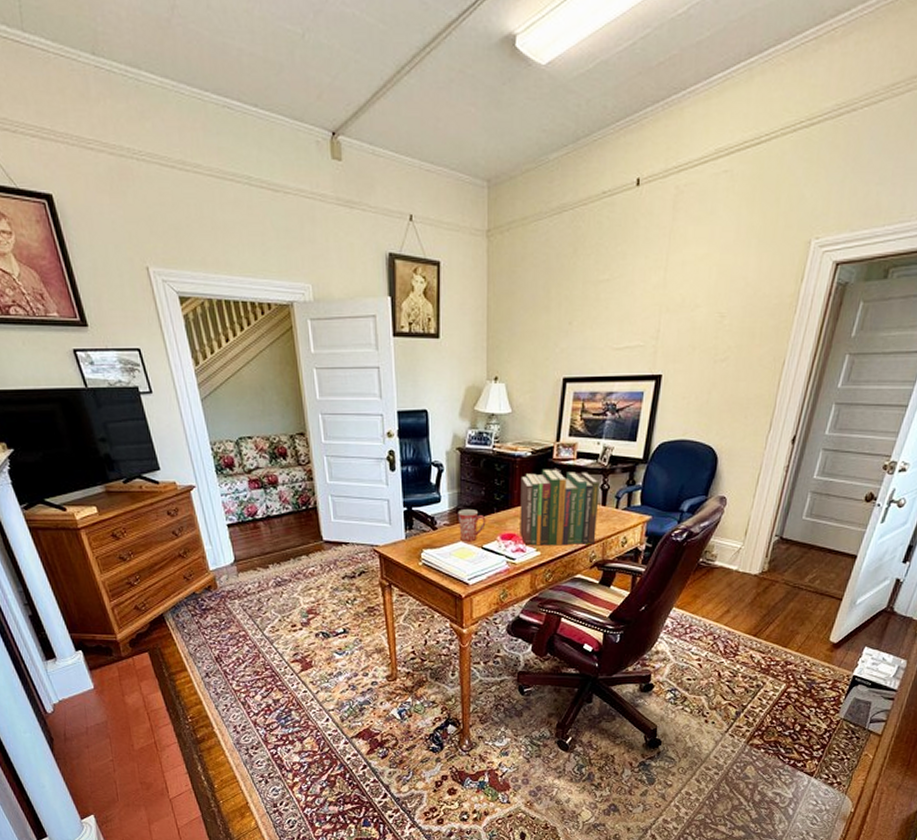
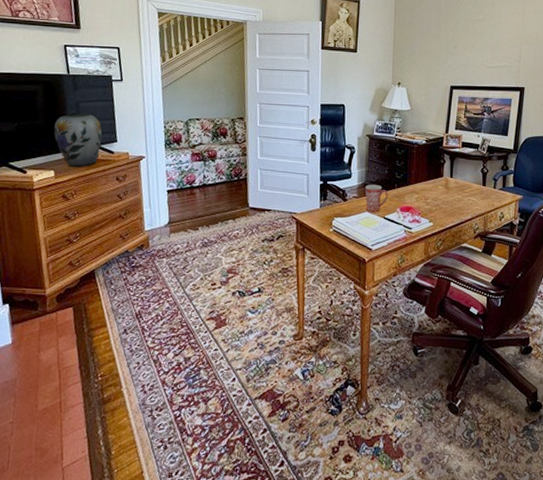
vase: none [84,437,143,501] -> present [53,114,102,167]
books: present [520,469,600,546] -> none [416,154,480,218]

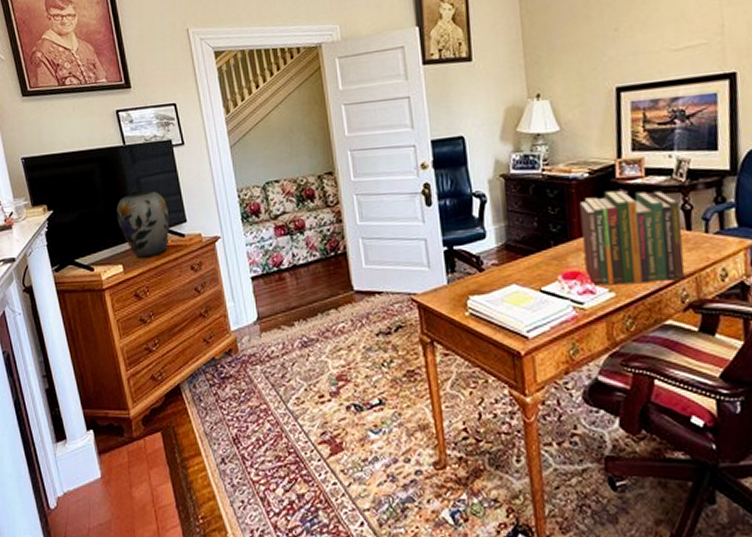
mug: present [365,185,388,213] -> none [507,244,543,285]
books: none [416,154,480,218] -> present [579,190,685,286]

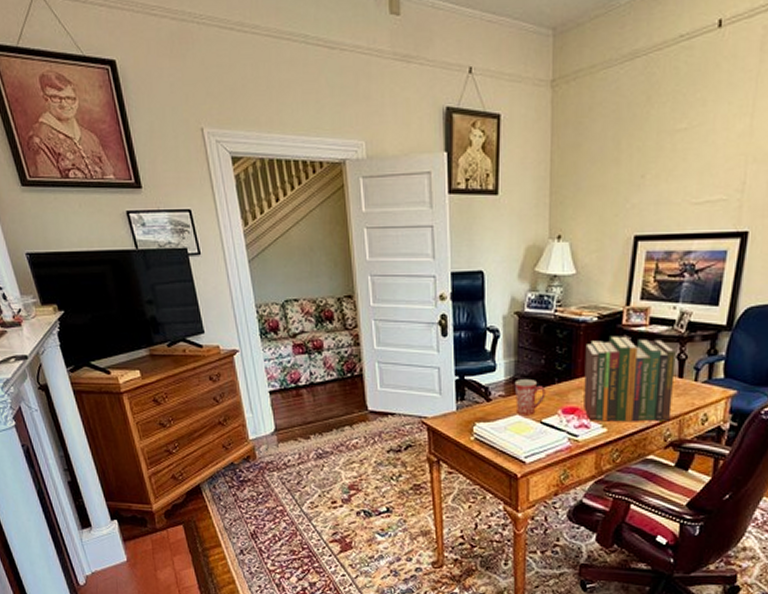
vase: present [116,191,169,258] -> none [131,299,187,365]
mug: none [507,244,543,285] -> present [514,380,546,416]

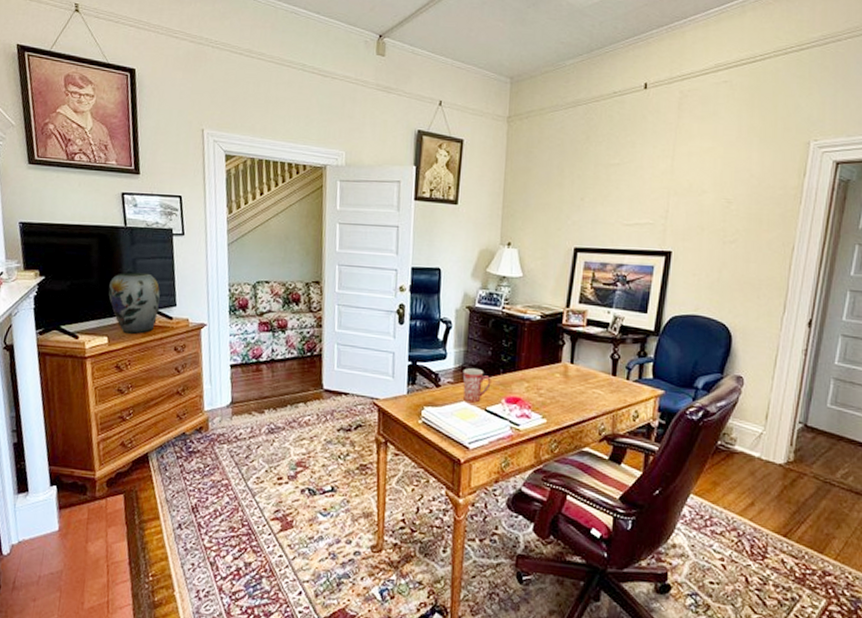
vase: none [131,299,187,365] -> present [108,272,160,334]
books: present [584,336,676,422] -> none [525,333,610,416]

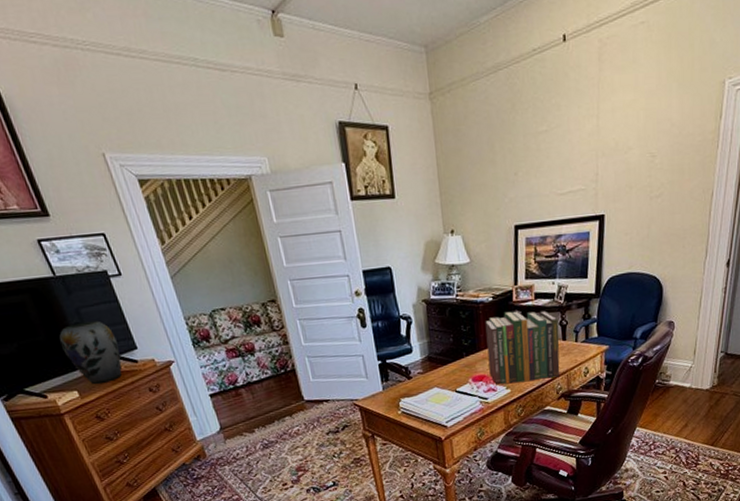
mug: present [462,368,491,403] -> none [429,356,457,388]
books: none [525,333,610,416] -> present [485,310,560,385]

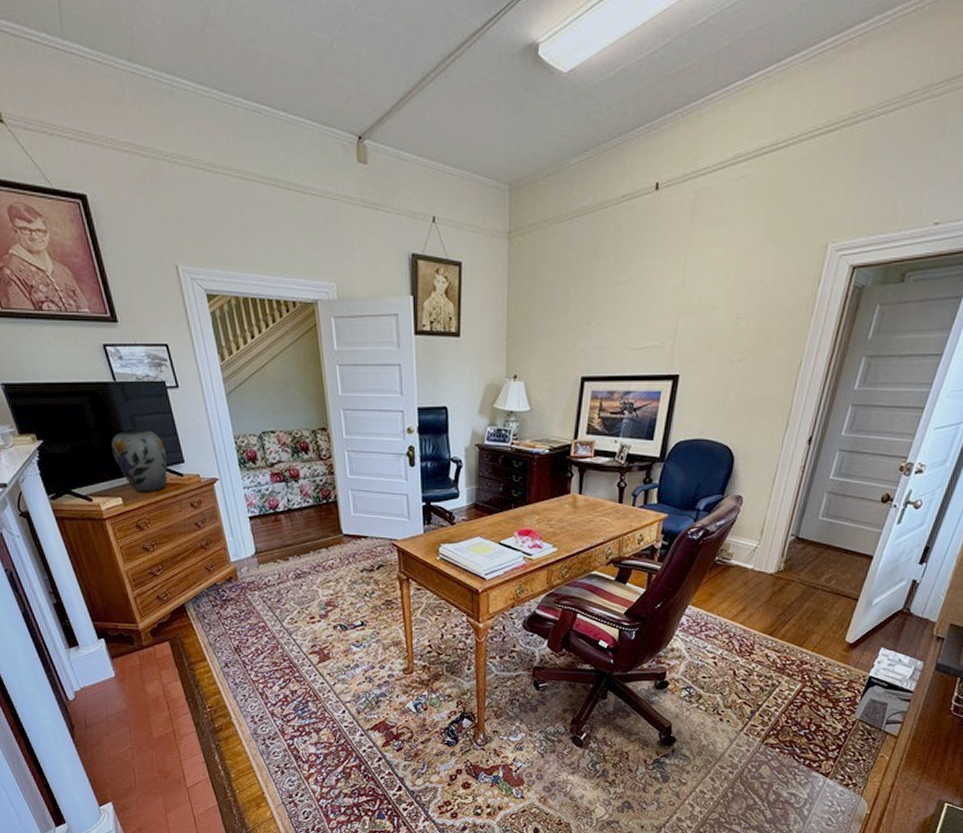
books: present [485,310,560,385] -> none [537,466,617,542]

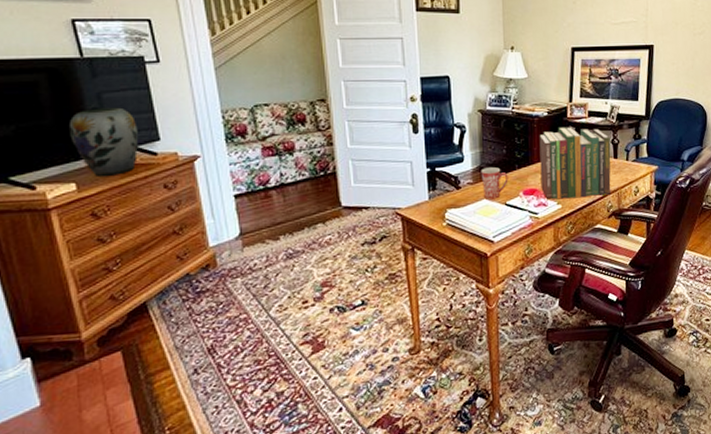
mug: none [475,505,503,537] -> present [481,167,508,200]
books: none [537,466,617,542] -> present [539,127,611,200]

